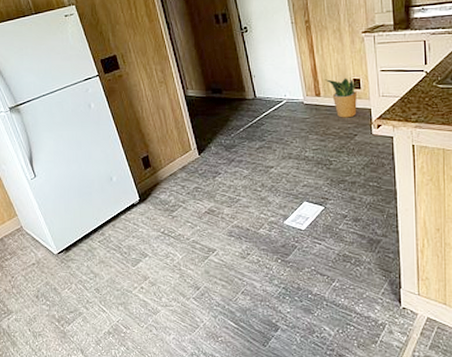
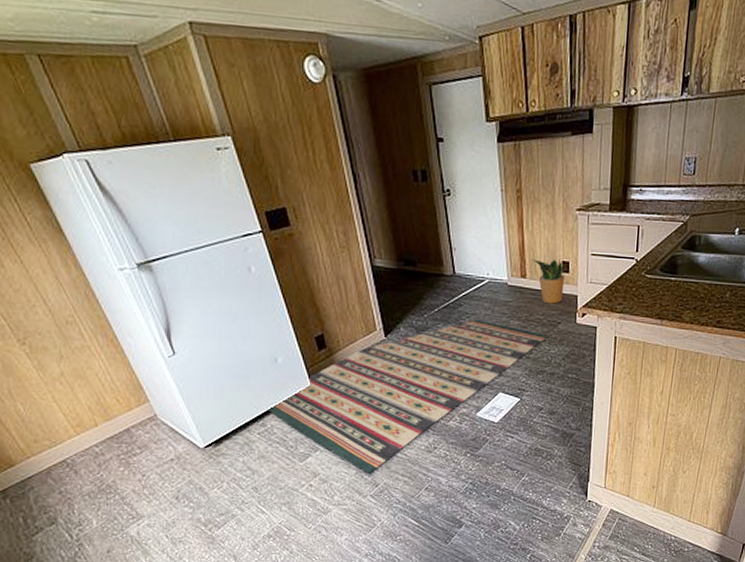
rug: none [104,136,346,278] -> present [266,319,548,474]

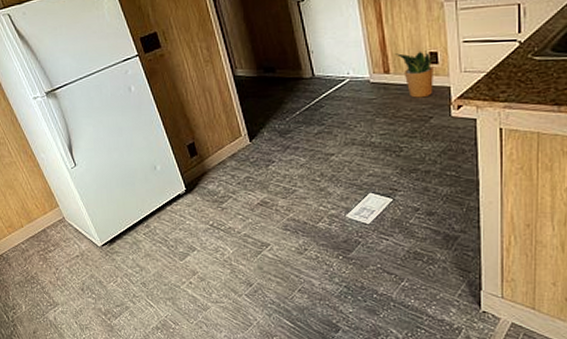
rug: present [266,319,548,474] -> none [149,119,420,274]

